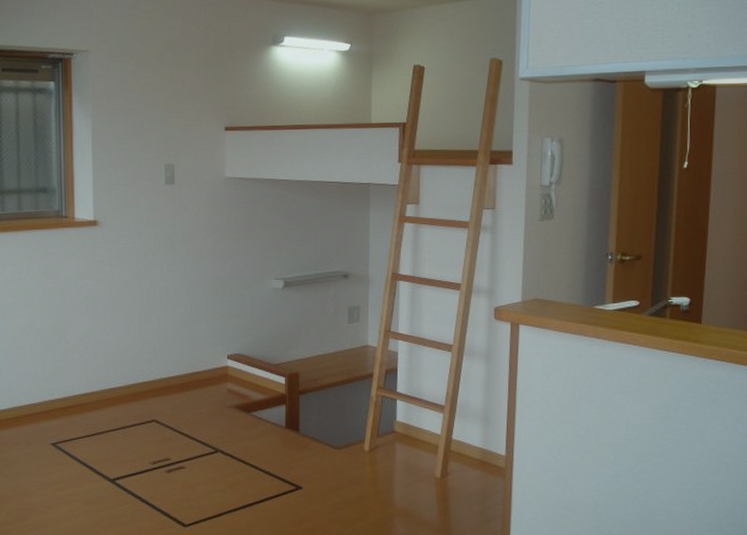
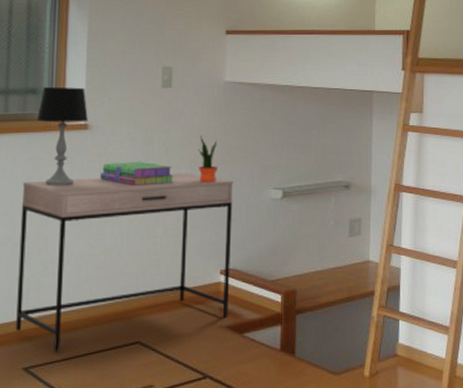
desk: none [39,265,237,429] -> present [16,173,233,352]
table lamp: none [49,185,98,280] -> present [37,87,89,186]
stack of books: none [111,255,180,278] -> present [100,161,174,186]
potted plant: none [203,230,222,274] -> present [198,136,218,183]

